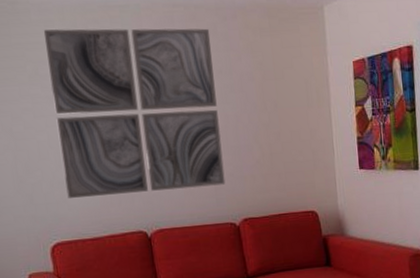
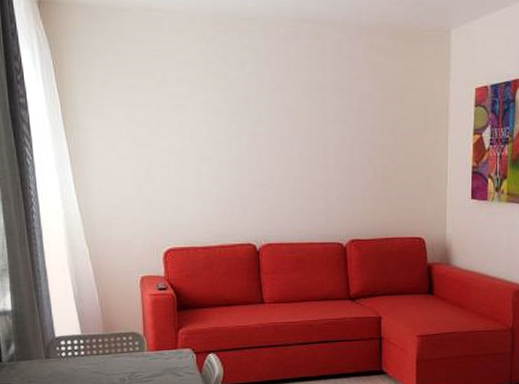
wall art: present [43,28,226,198] -> none [174,39,336,206]

